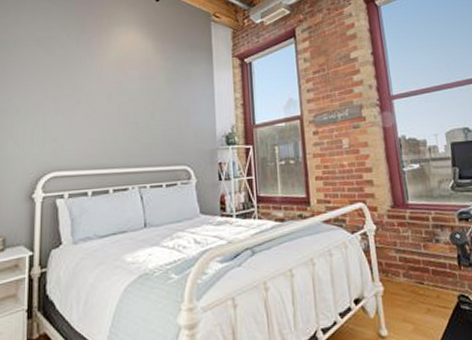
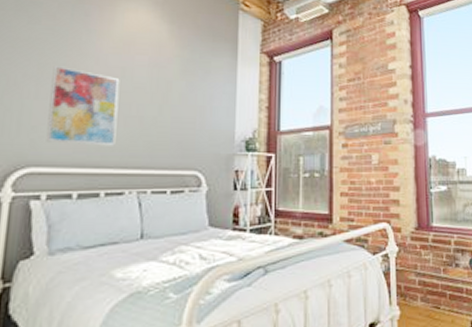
wall art: none [65,86,118,150] -> present [46,64,120,146]

